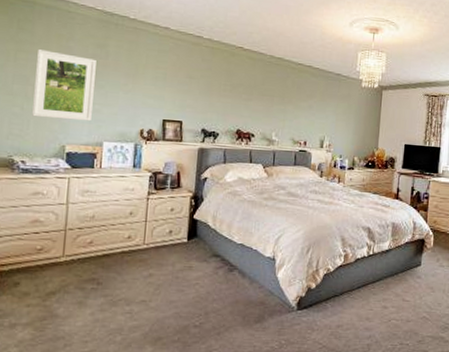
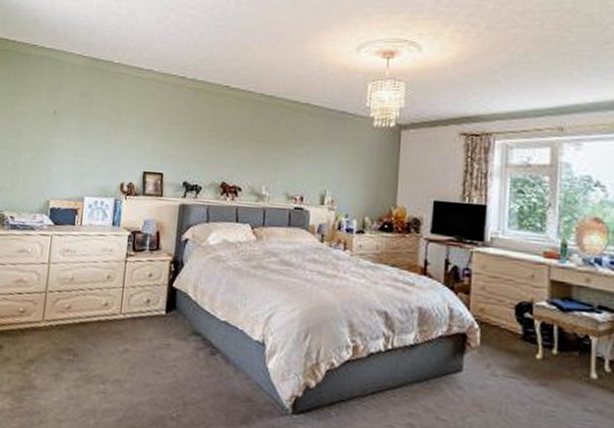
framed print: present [32,49,97,122] -> none [22,101,82,175]

